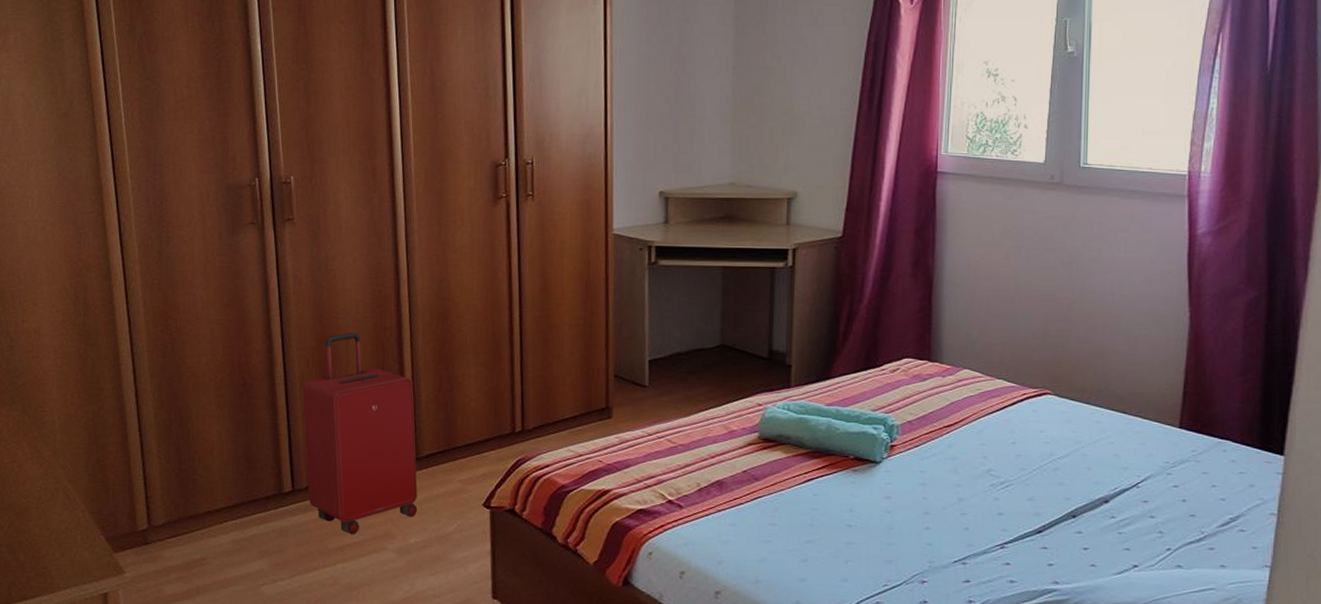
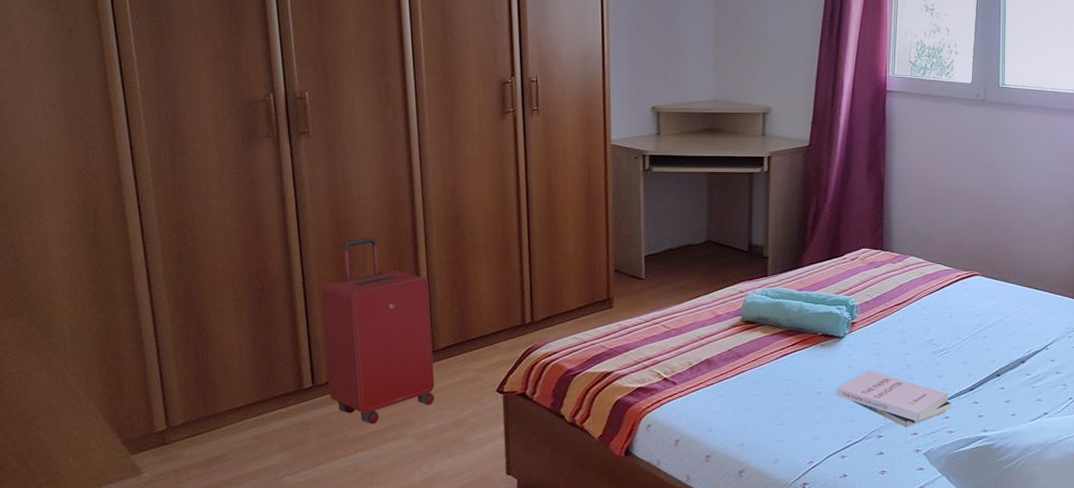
books: none [870,502,1014,573] -> present [836,370,952,427]

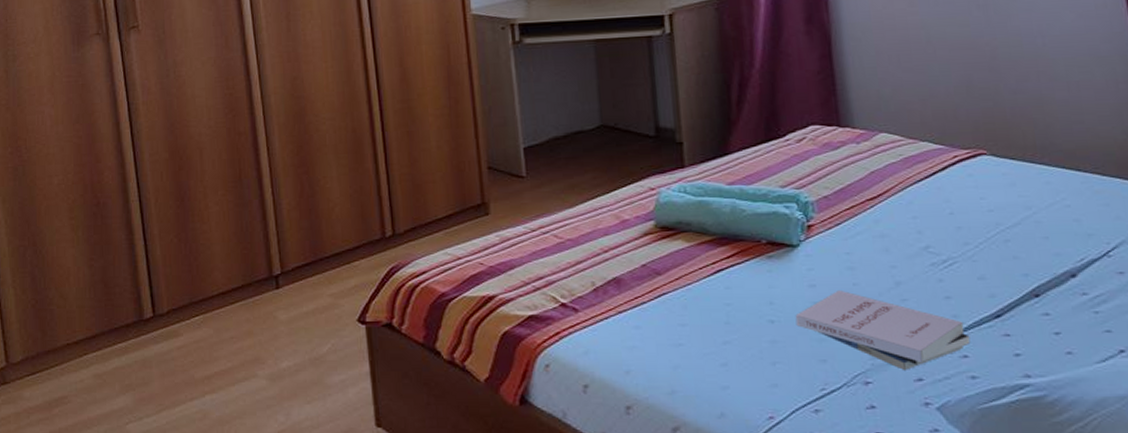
suitcase: present [321,237,435,423] -> none [157,140,288,361]

